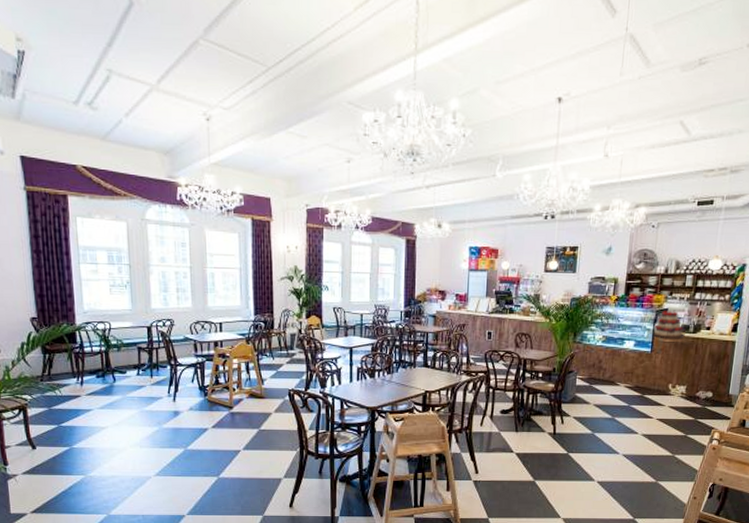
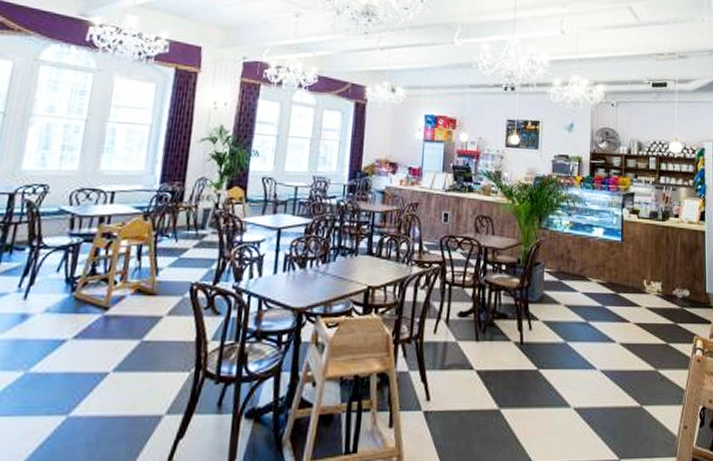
wedding cake: present [652,310,685,341] -> none [621,194,654,229]

